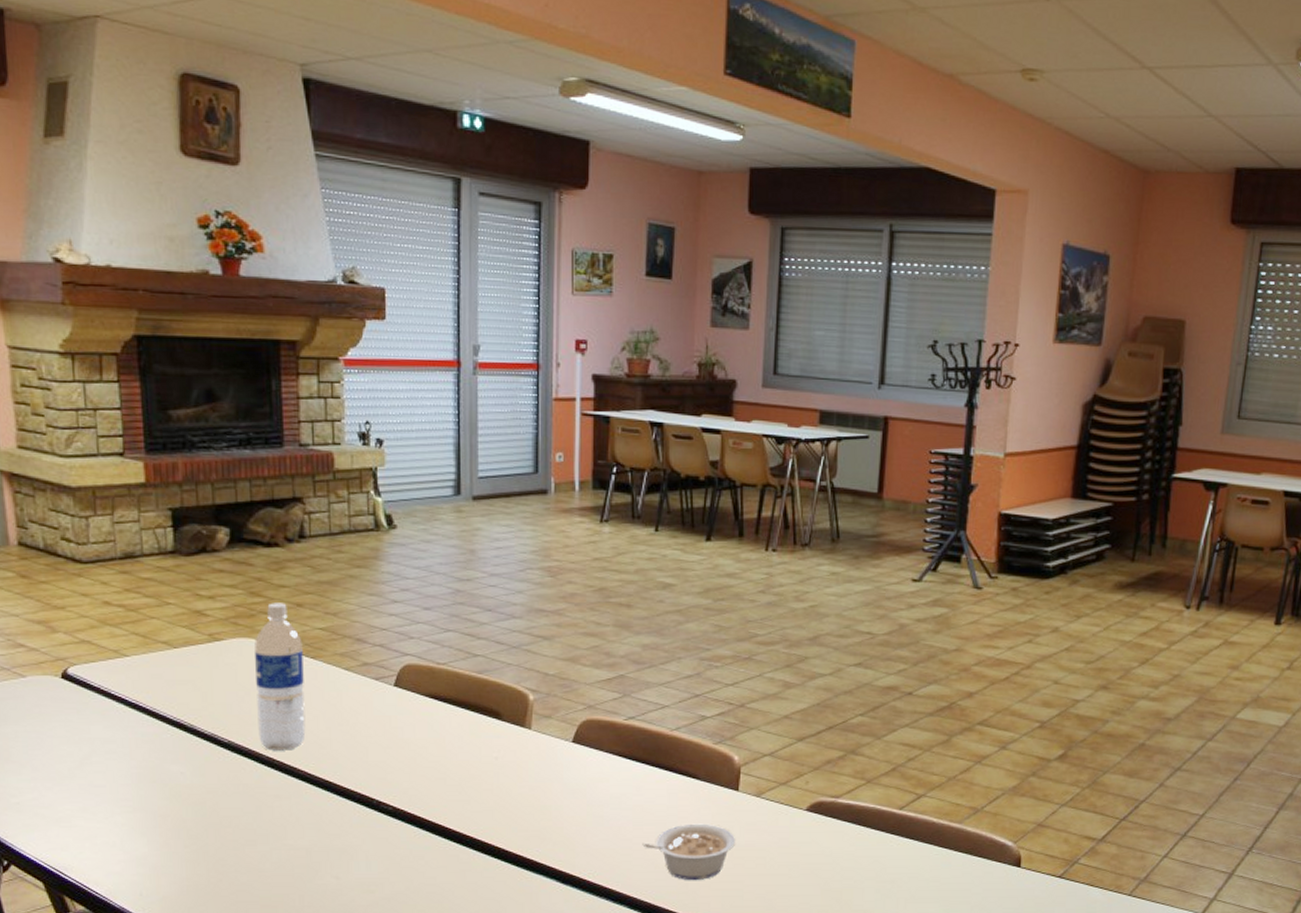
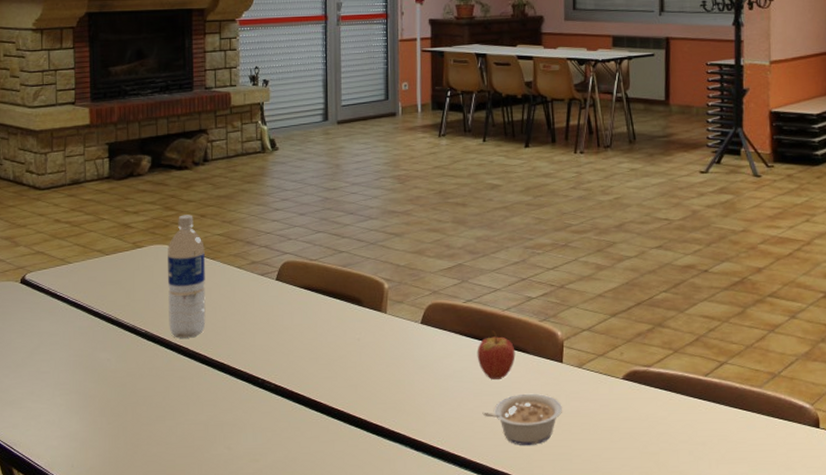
fruit: none [638,751,684,807] -> present [477,329,516,380]

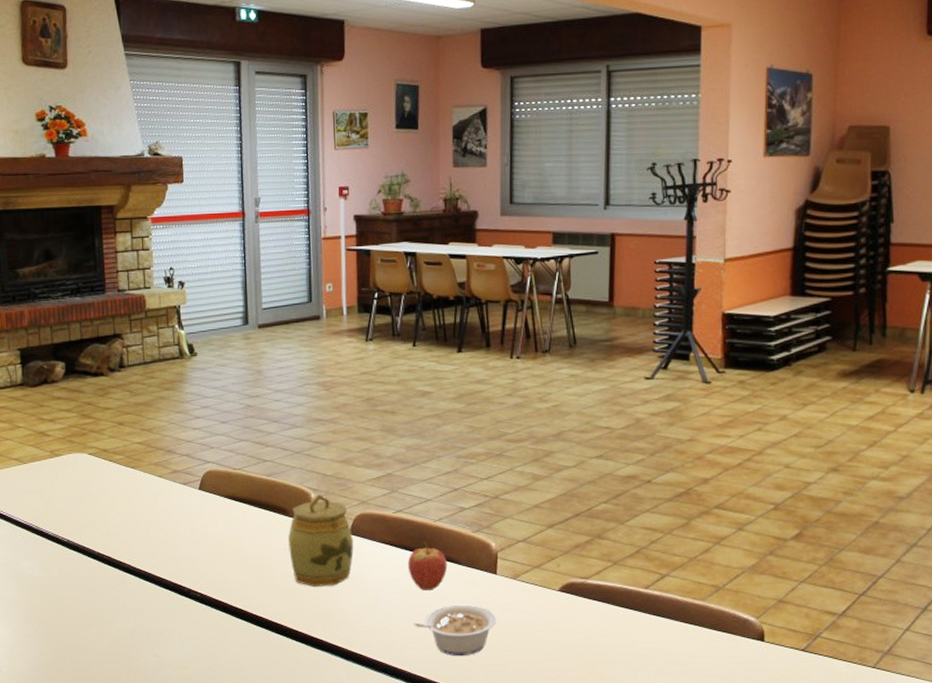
water bottle: present [168,214,206,338] -> none [86,422,129,547]
jar: none [362,285,425,376] -> present [288,494,353,587]

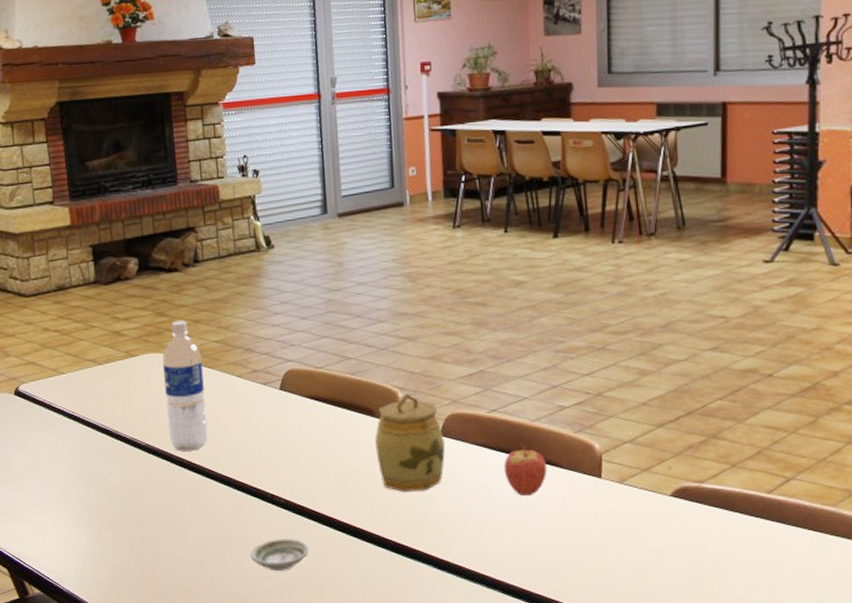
water bottle: none [86,422,129,547] -> present [162,320,208,451]
saucer: none [166,631,223,661] -> present [250,539,309,570]
legume: present [413,604,497,657] -> none [511,510,603,567]

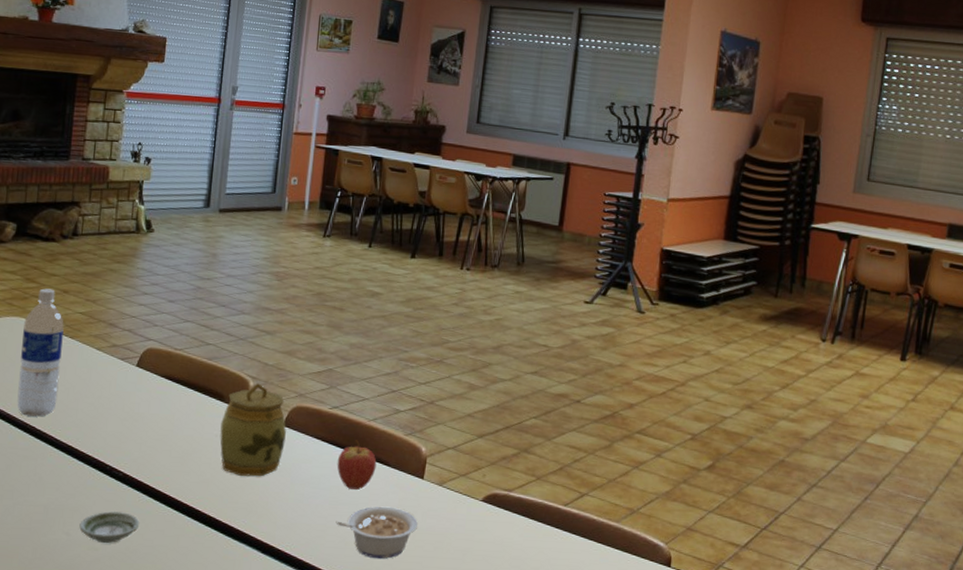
legume: none [511,510,603,567] -> present [336,506,419,559]

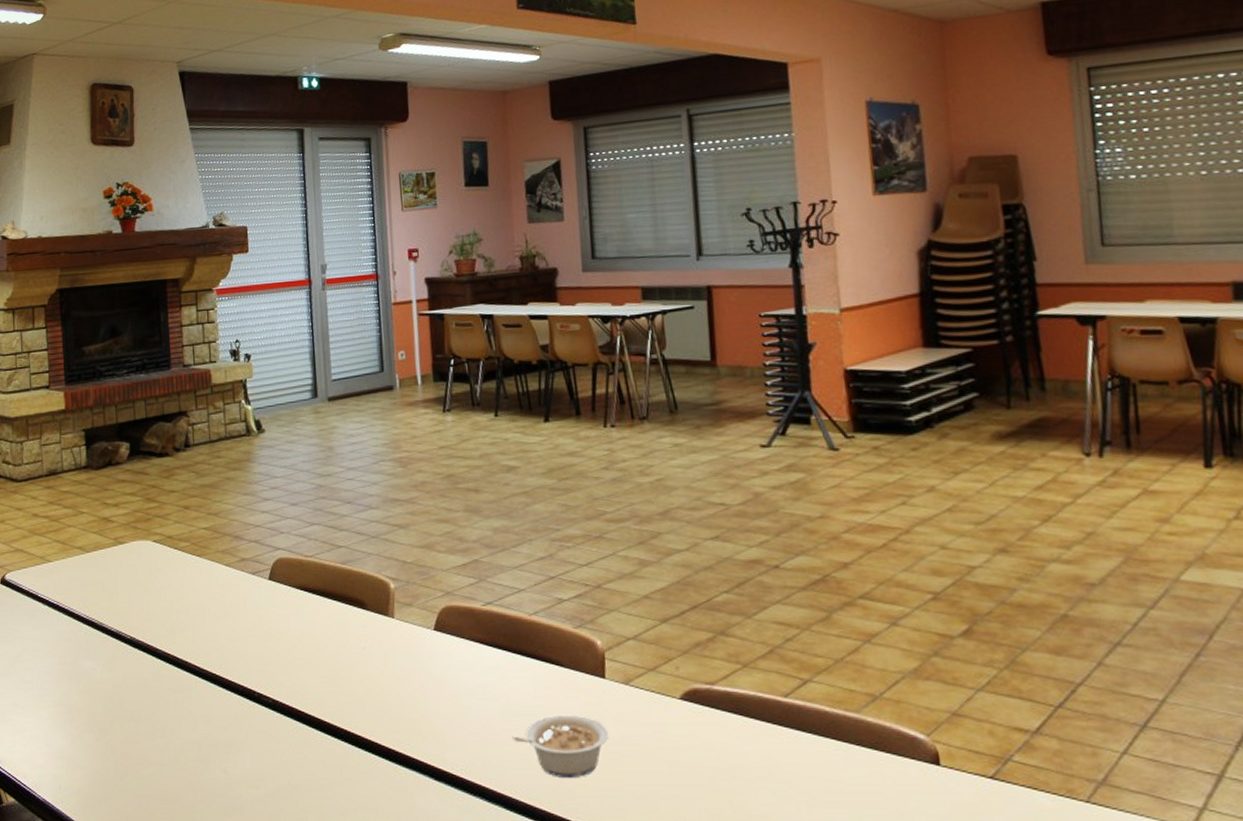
water bottle: present [17,288,64,417] -> none [151,506,195,645]
saucer: present [79,511,140,543] -> none [236,743,298,779]
jar: present [220,383,286,477] -> none [366,584,440,692]
fruit: present [337,438,377,490] -> none [501,637,548,697]

